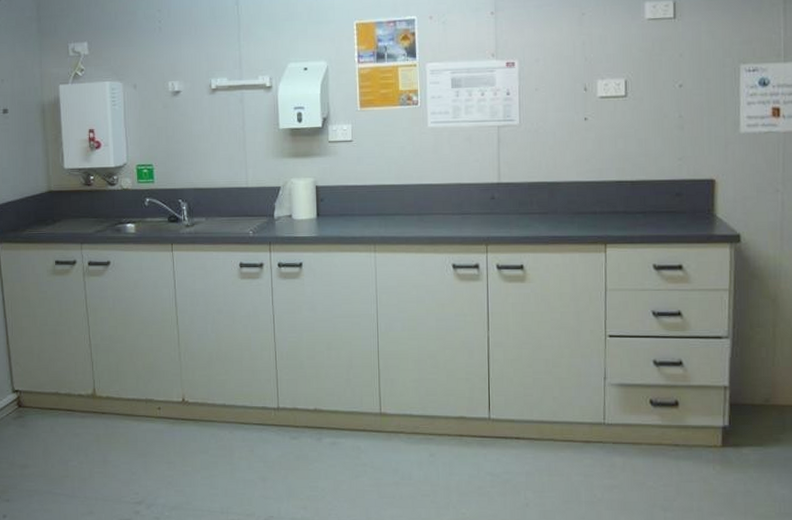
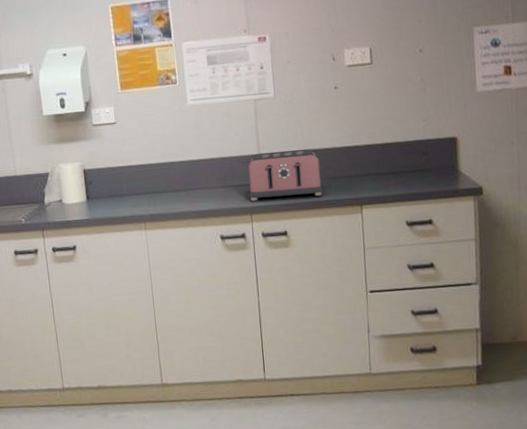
toaster: none [485,181,565,231] -> present [247,149,323,201]

